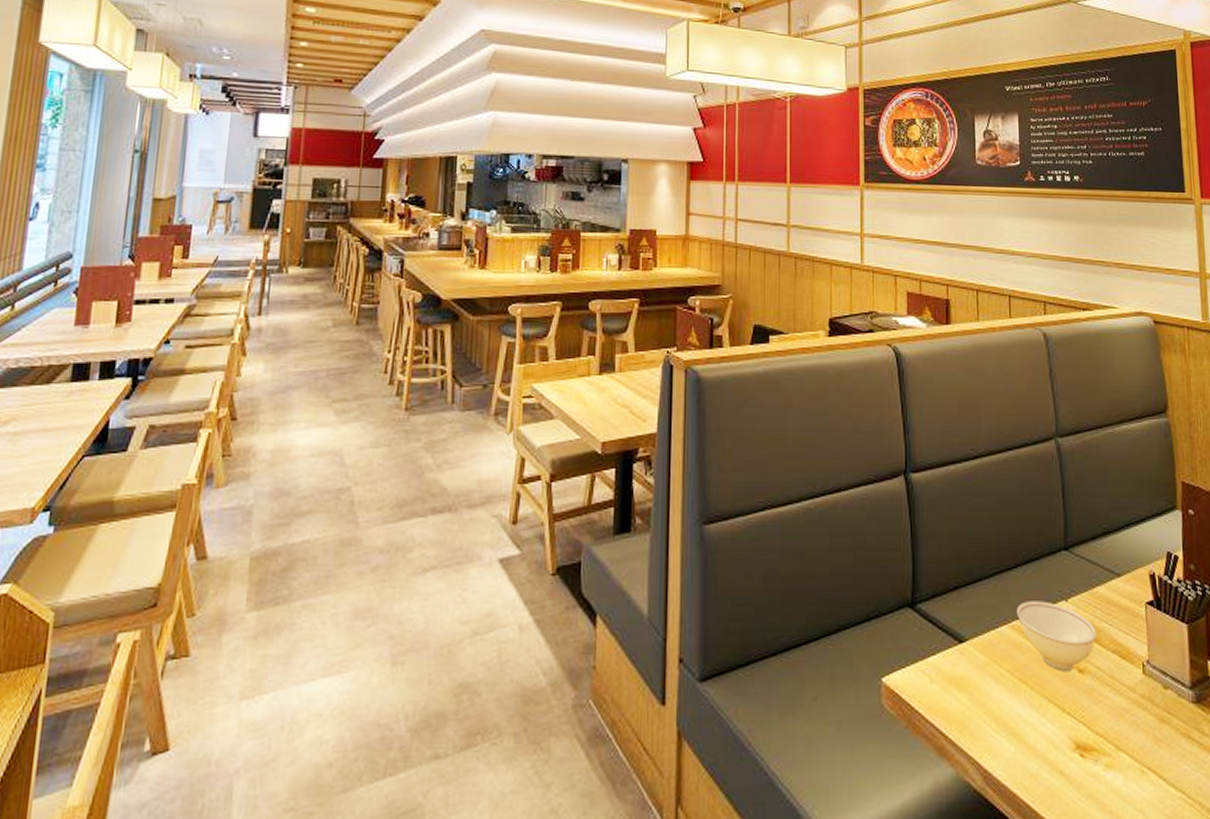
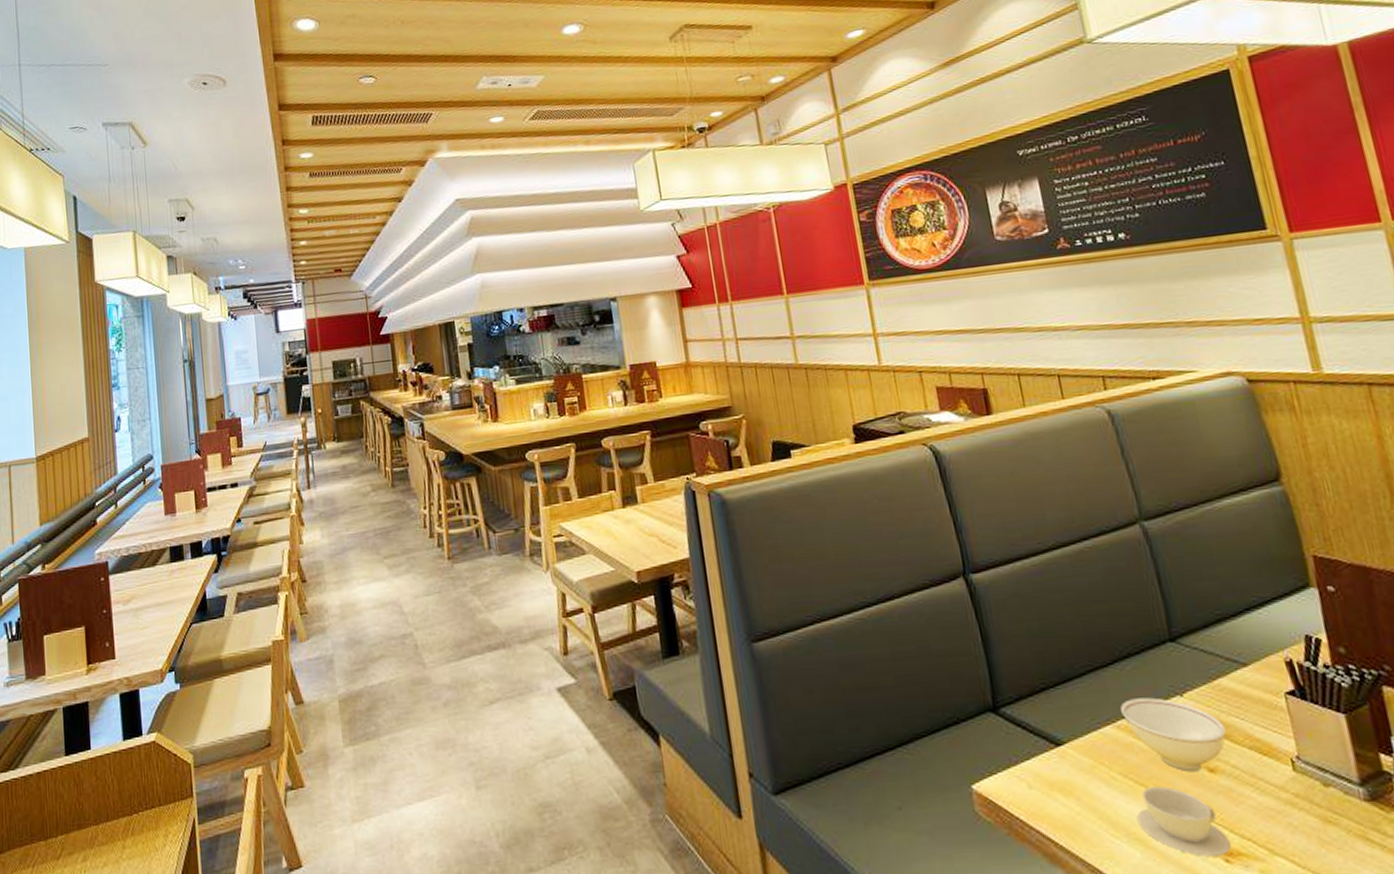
teacup: none [1016,685,1087,751] -> present [1137,787,1231,857]

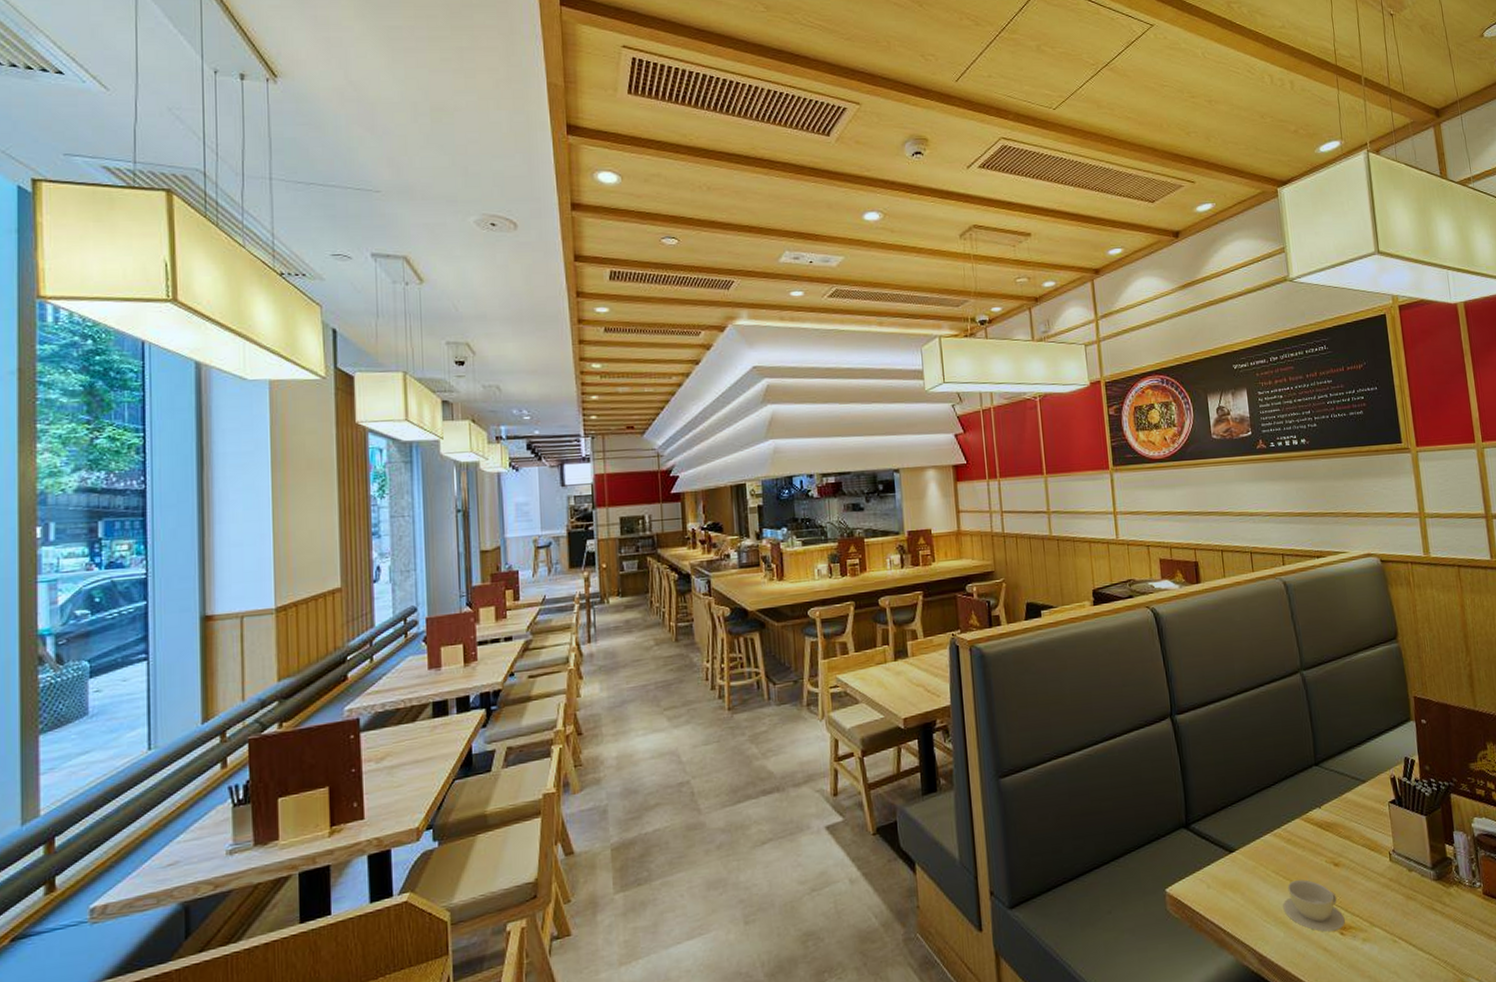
bowl: present [1119,697,1226,771] -> none [1276,810,1348,867]

